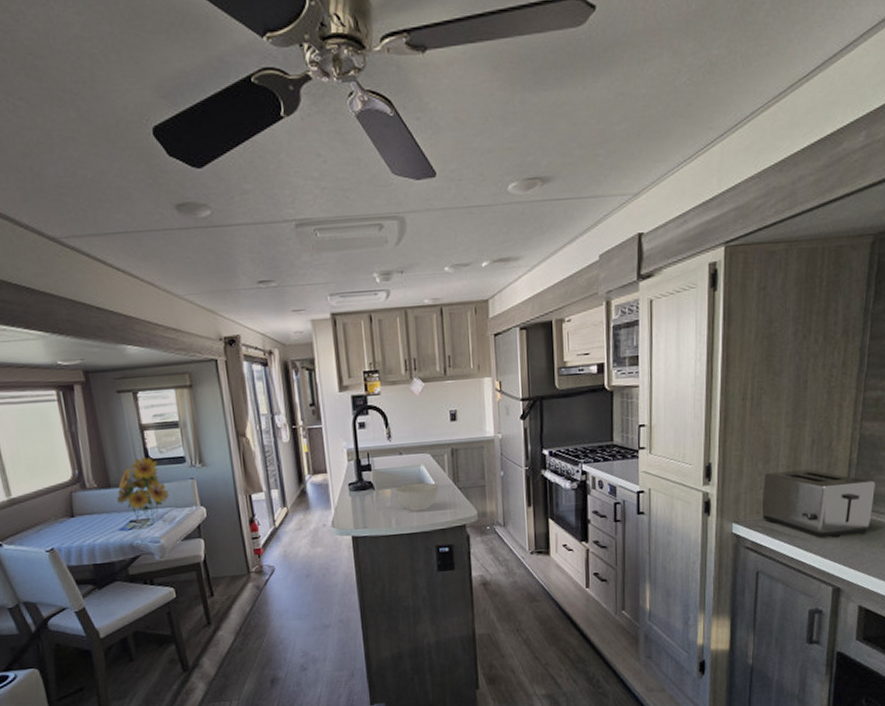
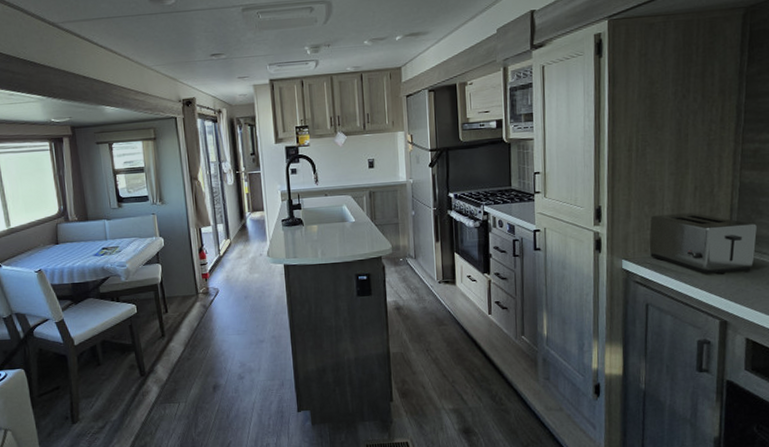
flower bouquet: present [117,457,169,524] -> none [93,196,135,250]
bowl: present [395,482,438,512] -> none [321,219,358,245]

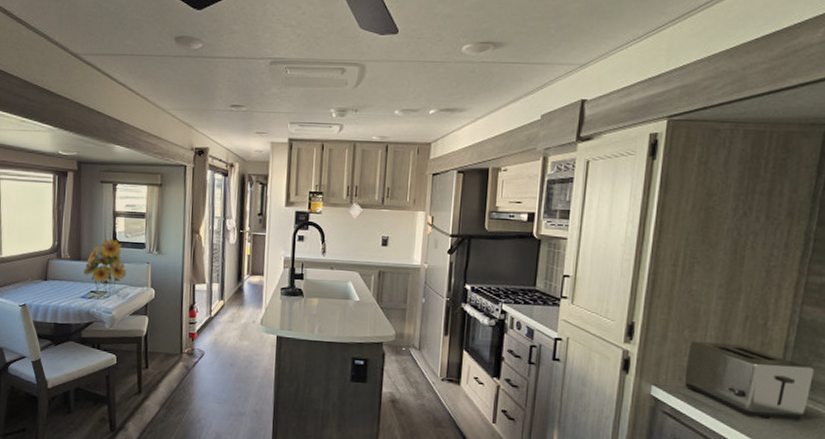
flower bouquet: none [93,196,135,250] -> present [84,238,127,295]

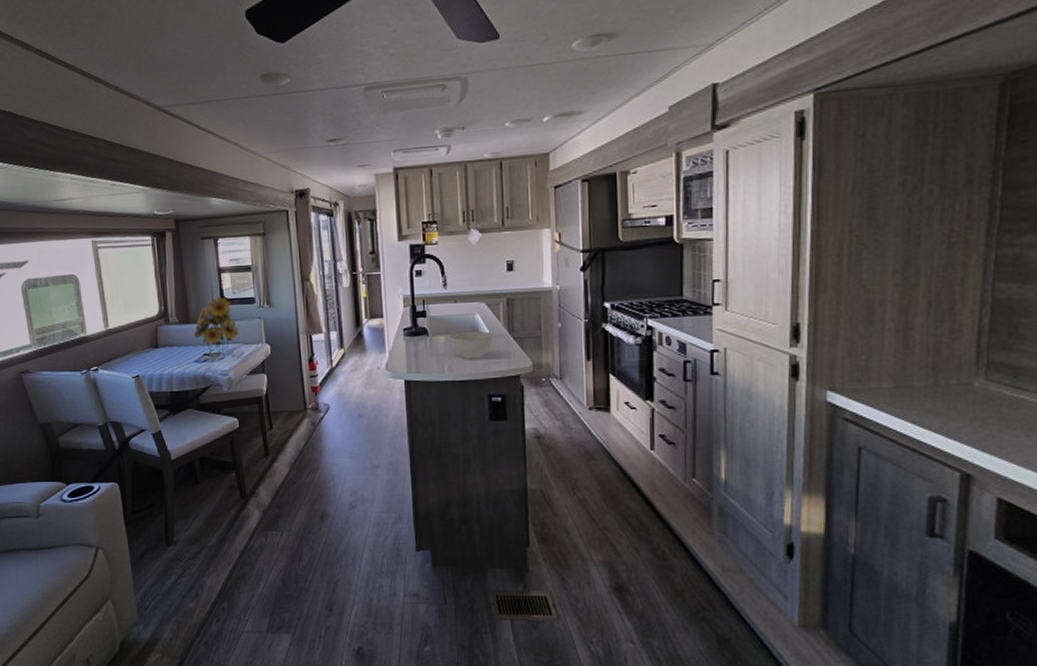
bowl: none [322,296,362,323] -> present [449,330,492,359]
toaster: present [684,341,814,420] -> none [863,334,1015,414]

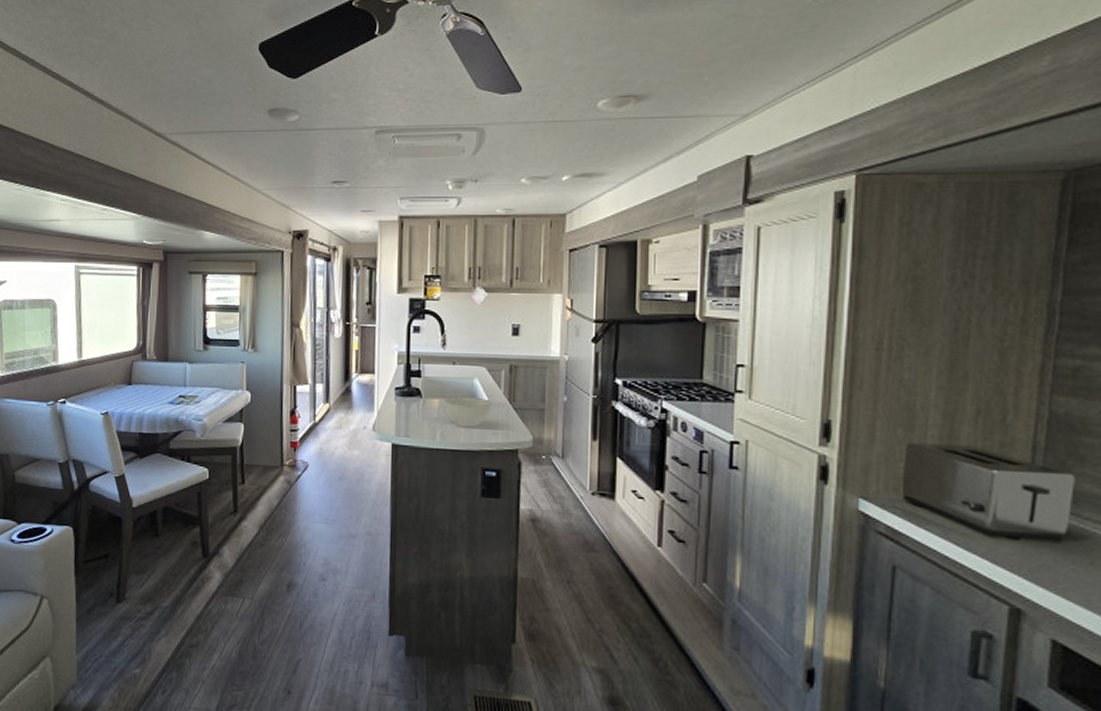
flower bouquet: present [194,297,239,357] -> none [171,336,219,400]
toaster: none [863,334,1015,414] -> present [901,442,1075,541]

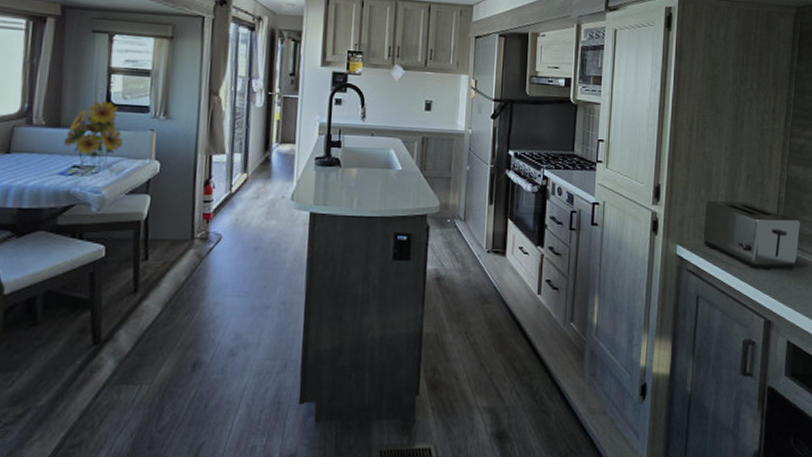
flower bouquet: none [171,336,219,400] -> present [64,100,124,171]
bowl: present [443,396,491,428] -> none [361,165,404,195]

